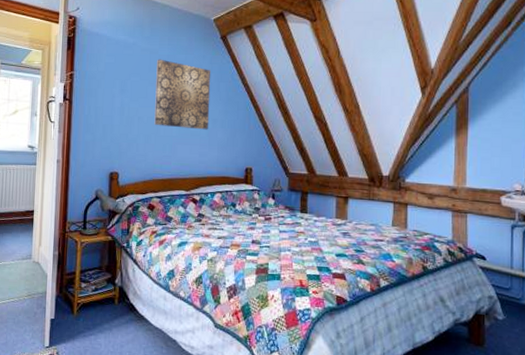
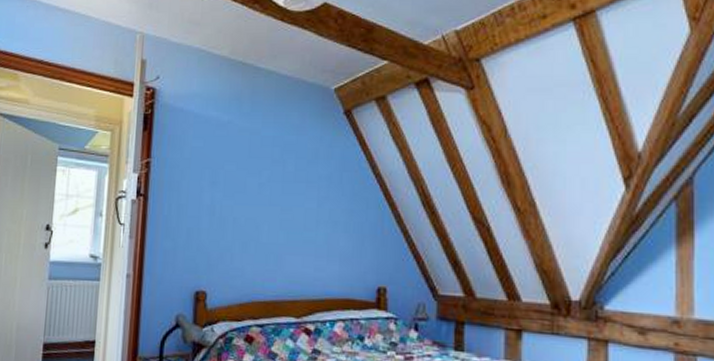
wall art: present [154,59,211,130] -> none [254,141,331,236]

